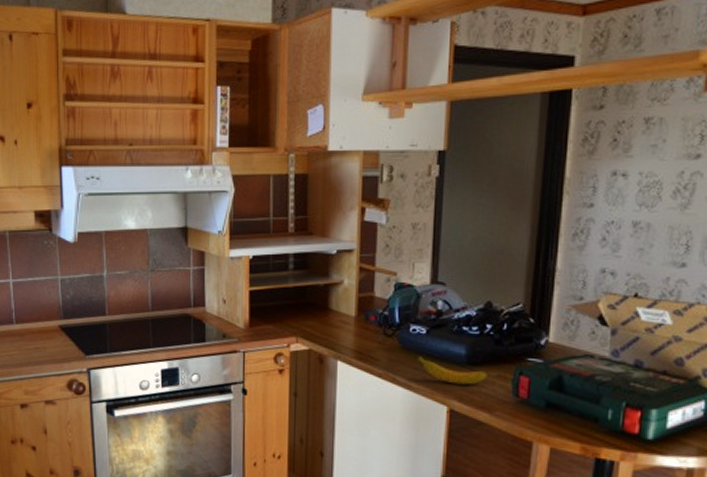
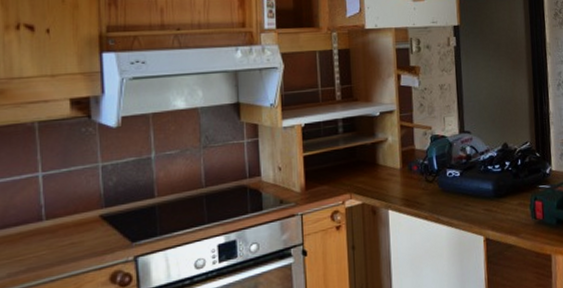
banana: present [417,356,487,385] -> none [455,195,511,216]

